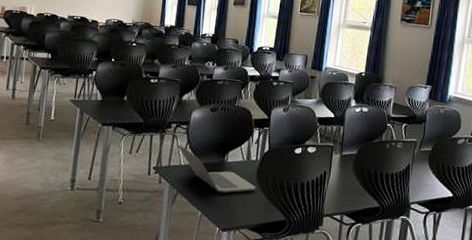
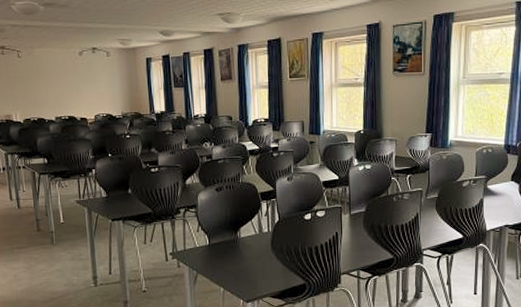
laptop: present [177,144,256,193] -> none [189,228,272,268]

